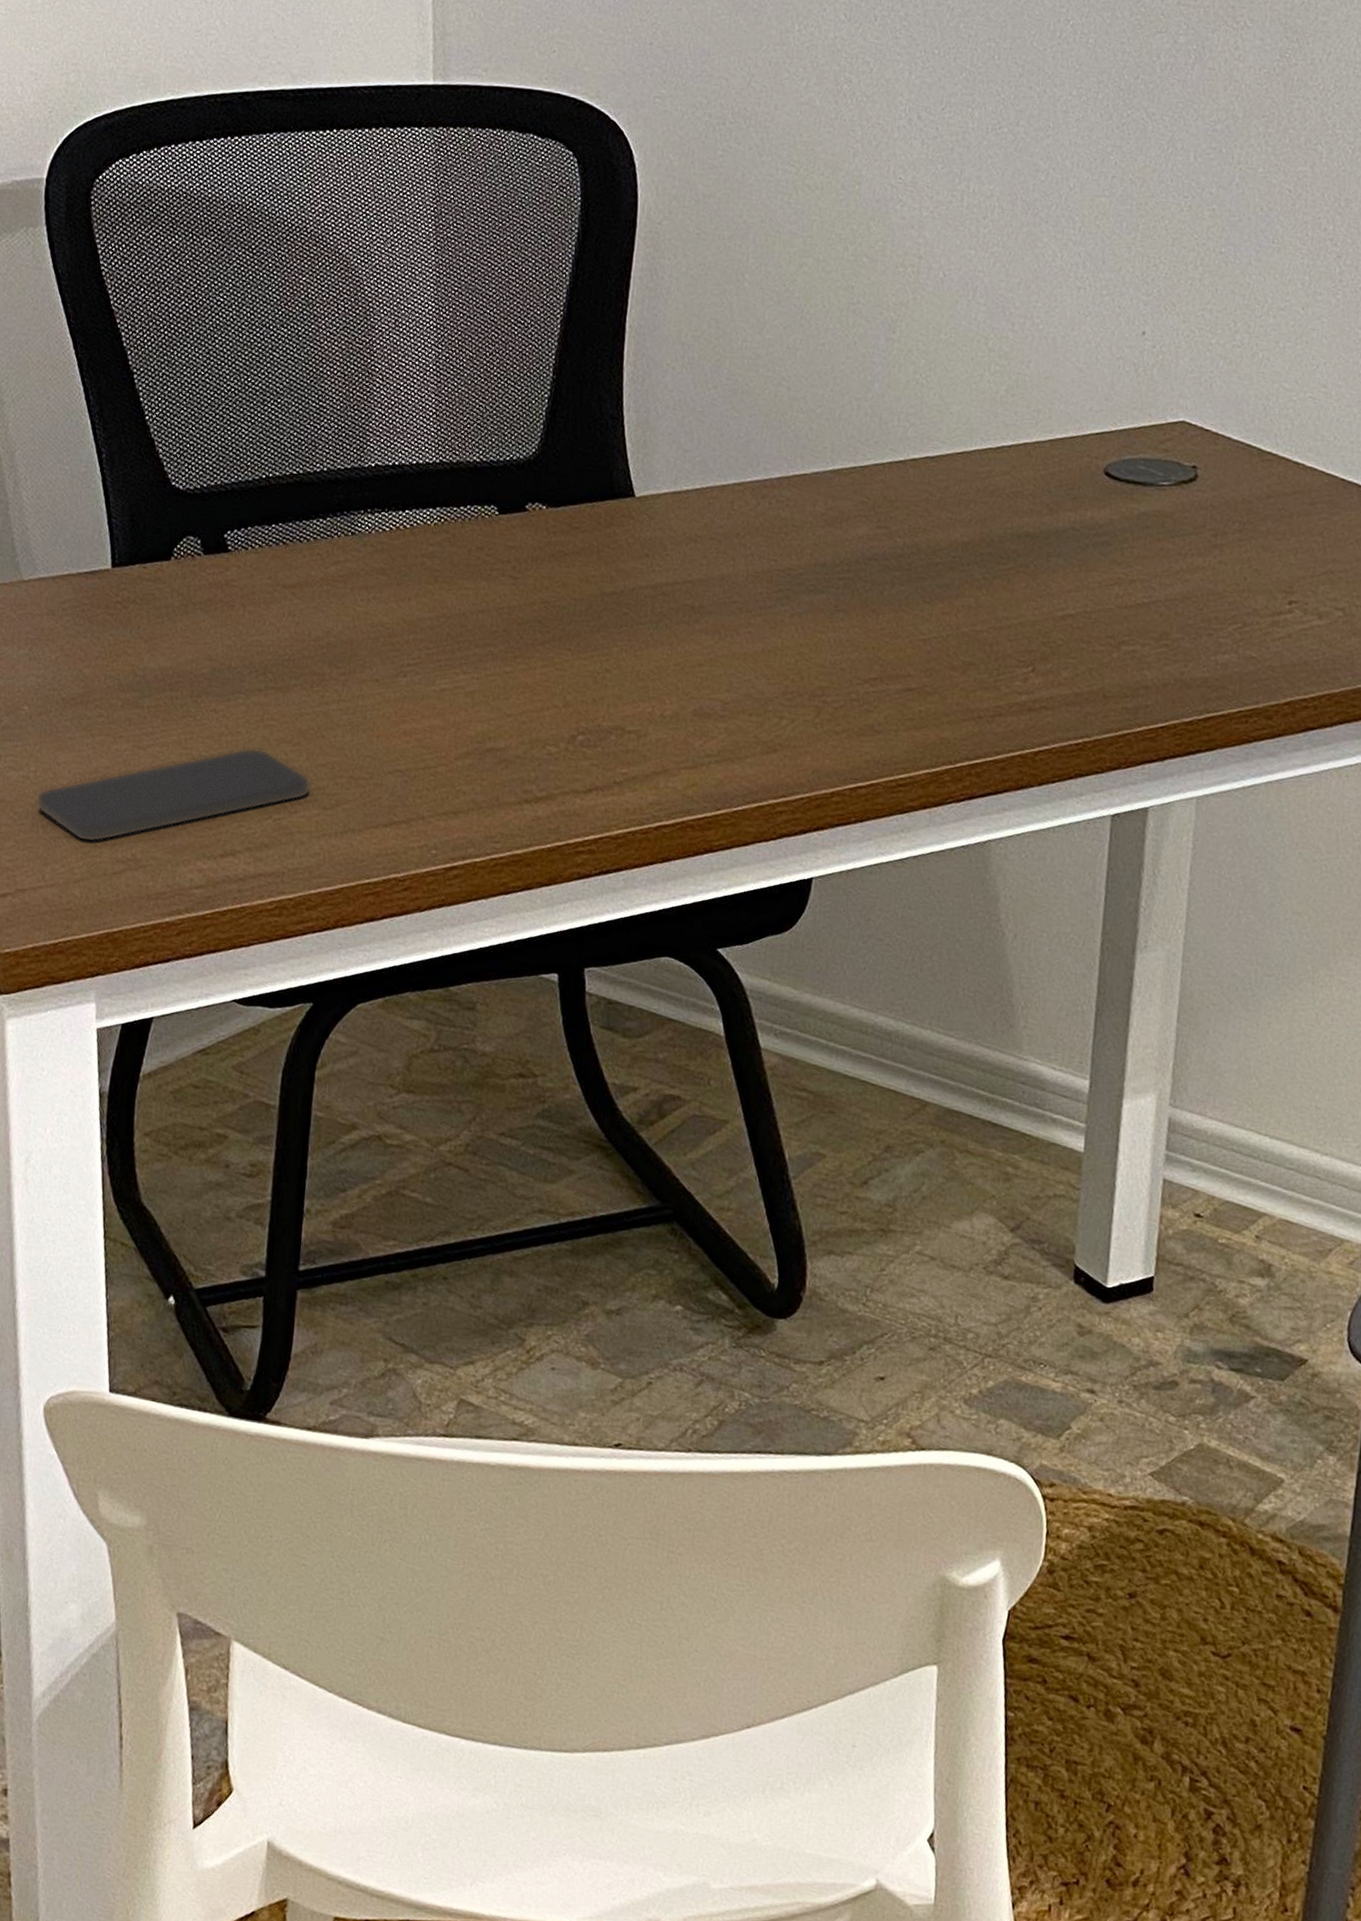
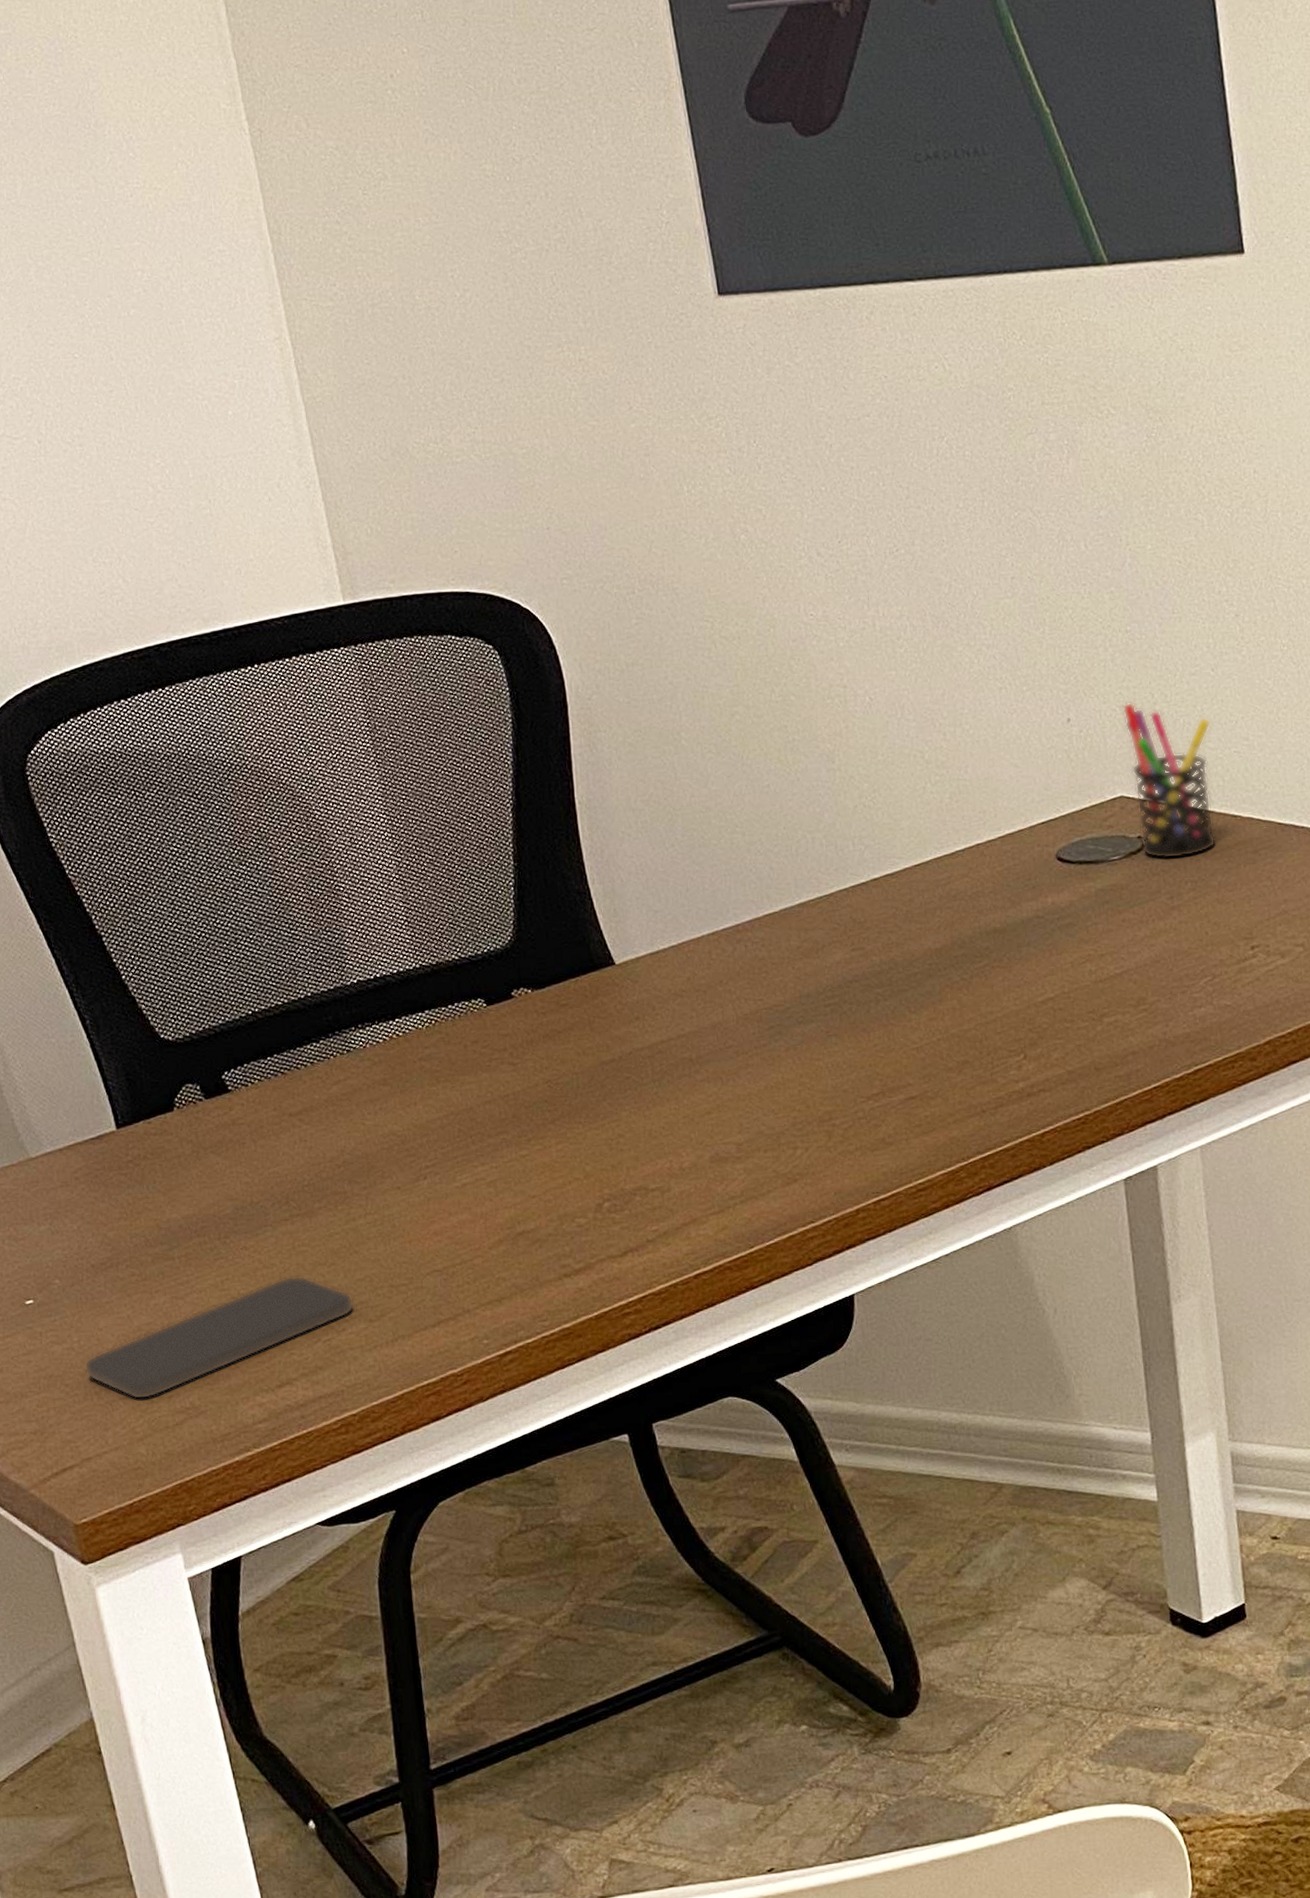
pen holder: none [1194,326,1291,497] -> present [1122,702,1217,859]

